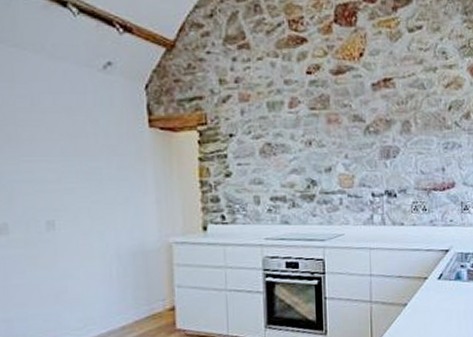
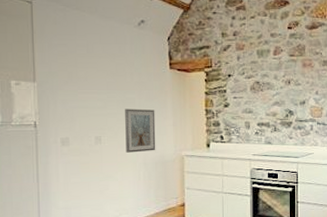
picture frame: none [88,181,133,242] -> present [125,109,156,153]

